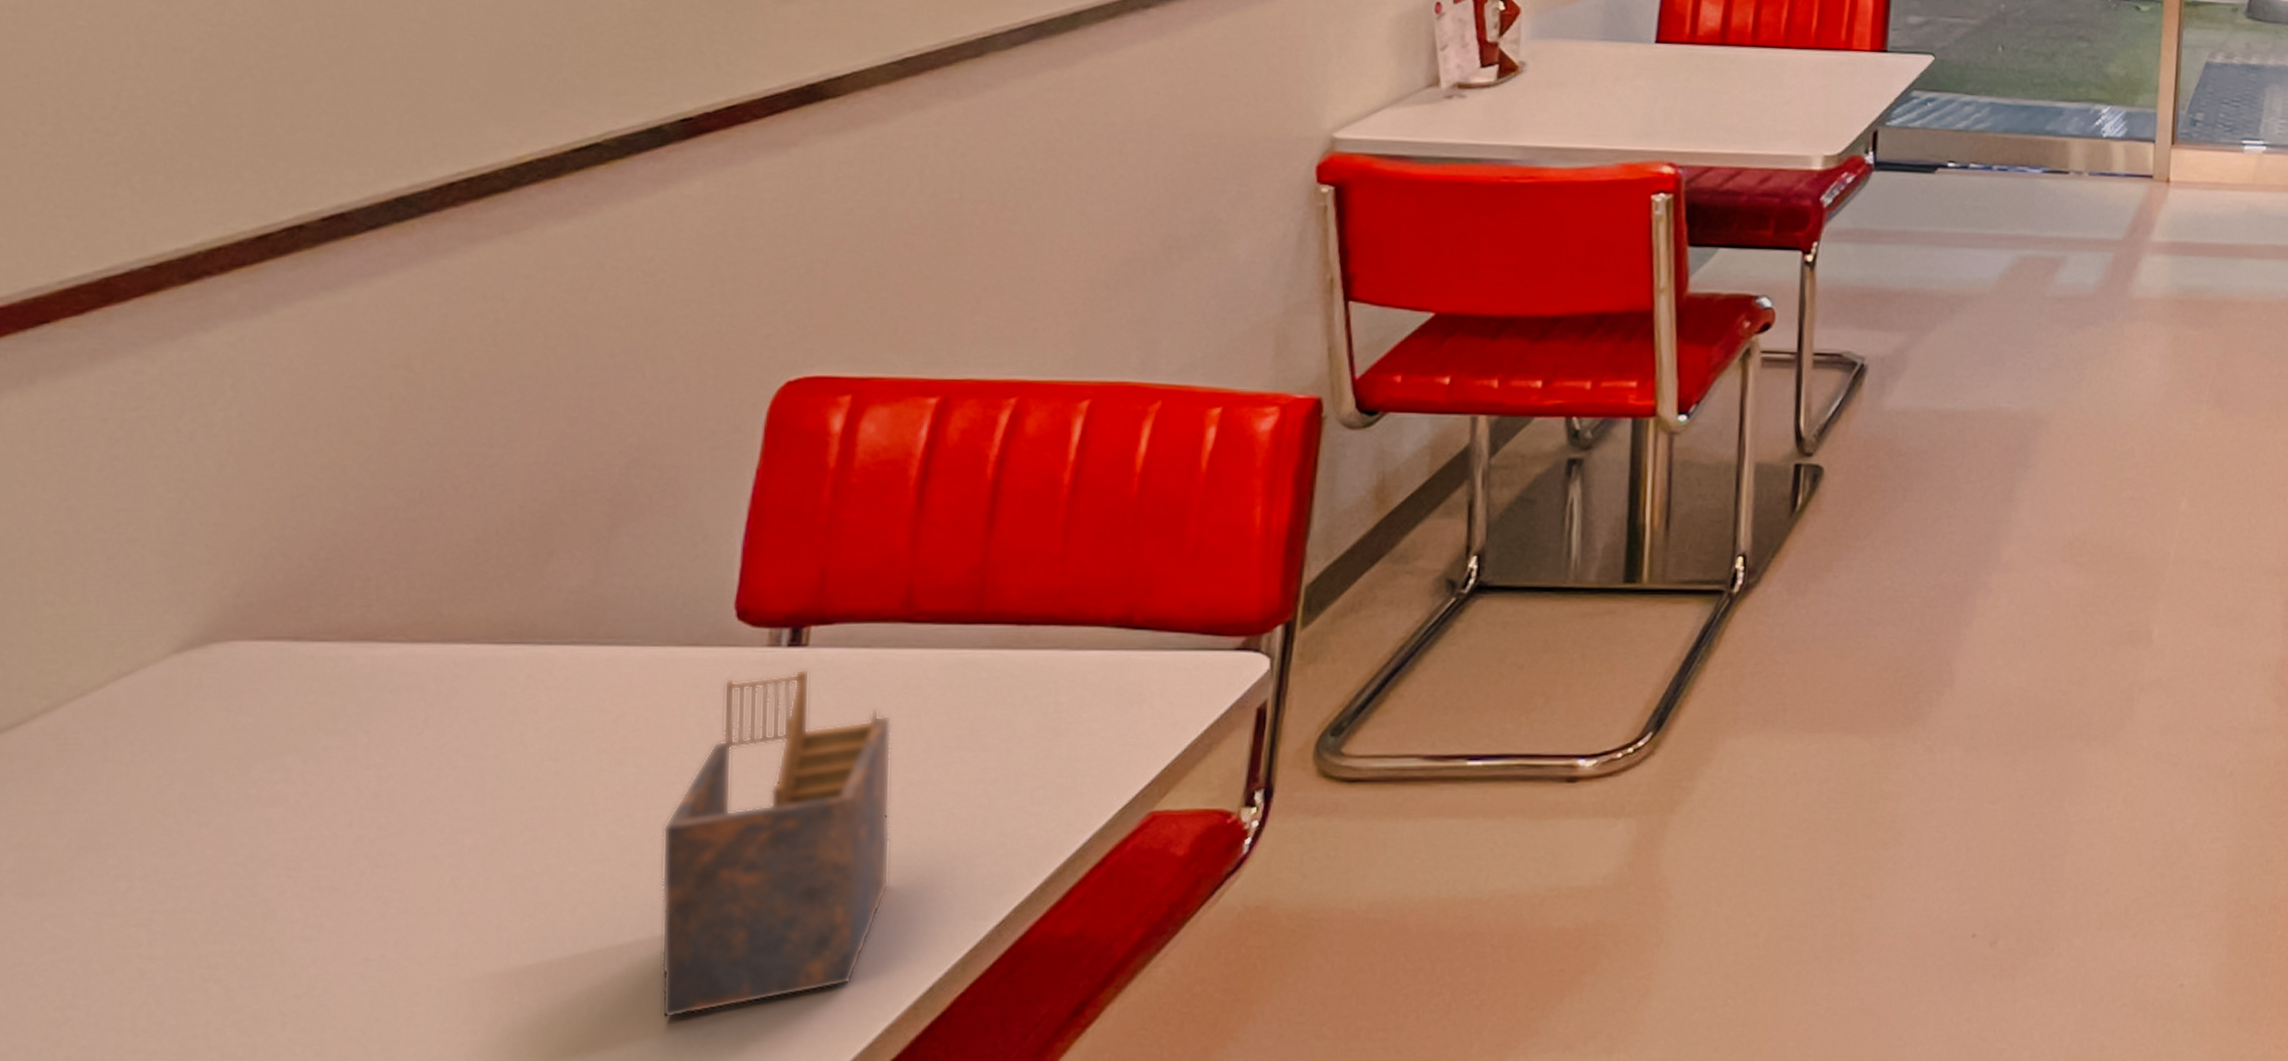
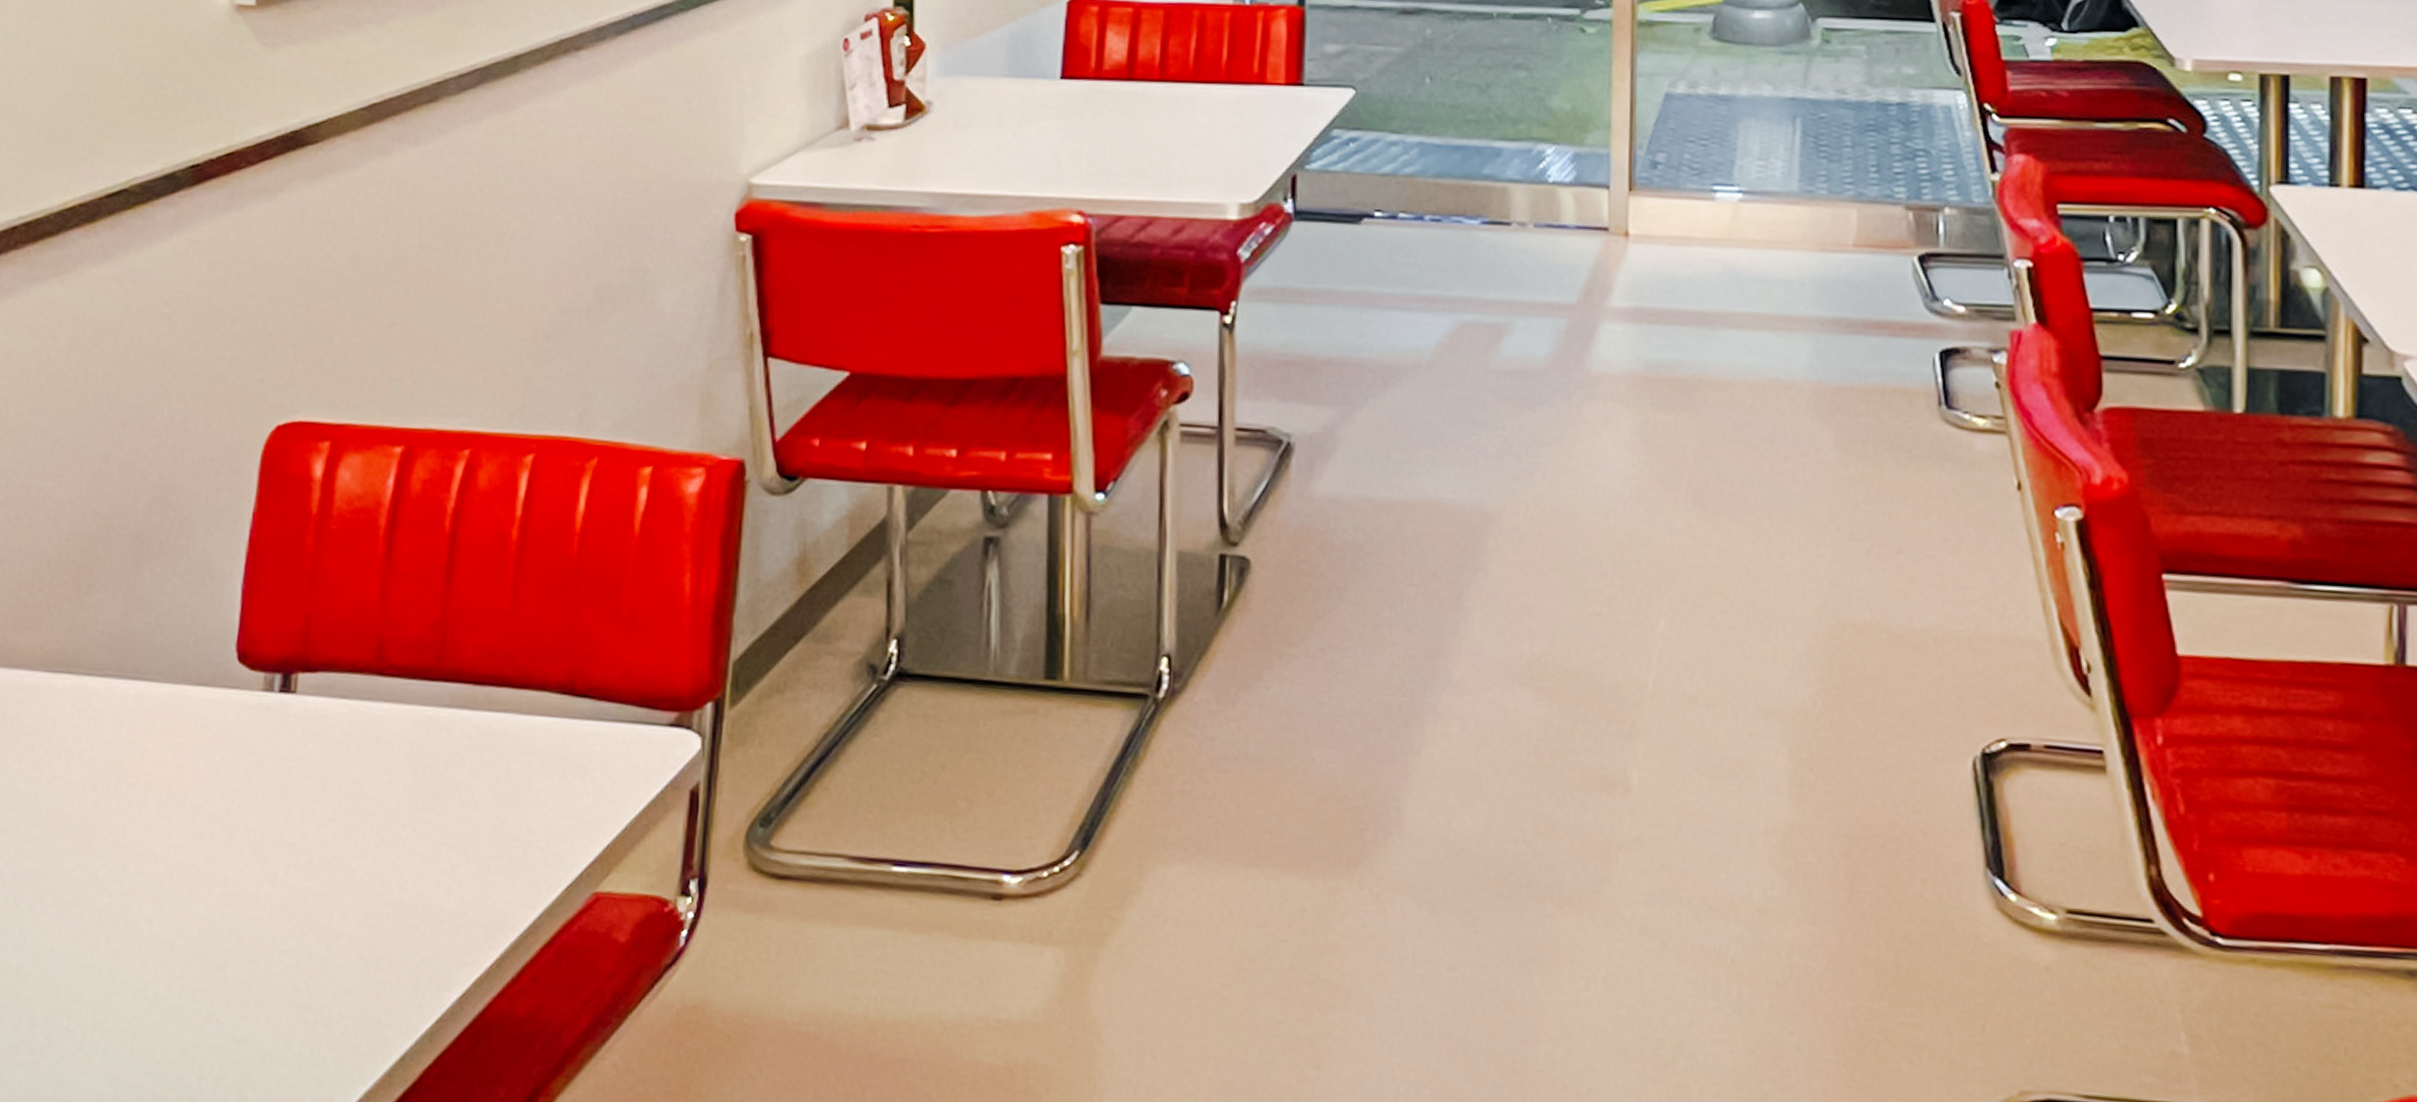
napkin holder: present [661,669,892,1018] -> none [178,716,367,1059]

